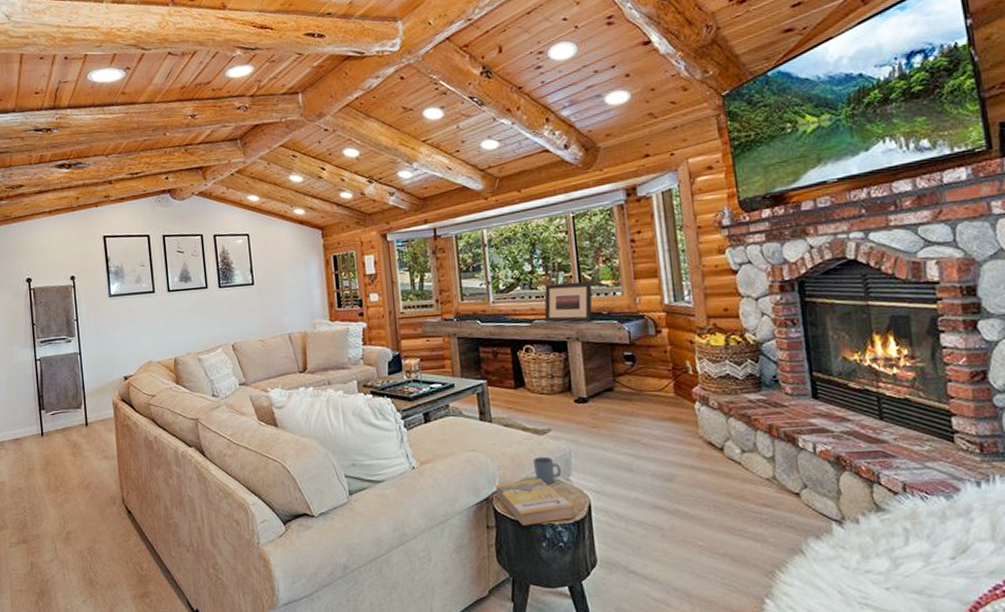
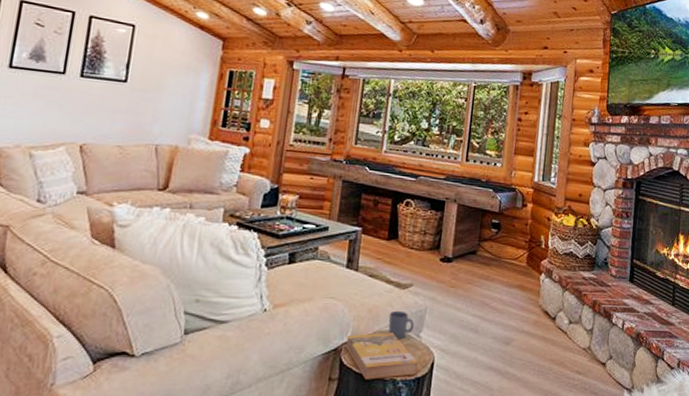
picture frame: present [544,281,593,323] -> none [429,144,479,187]

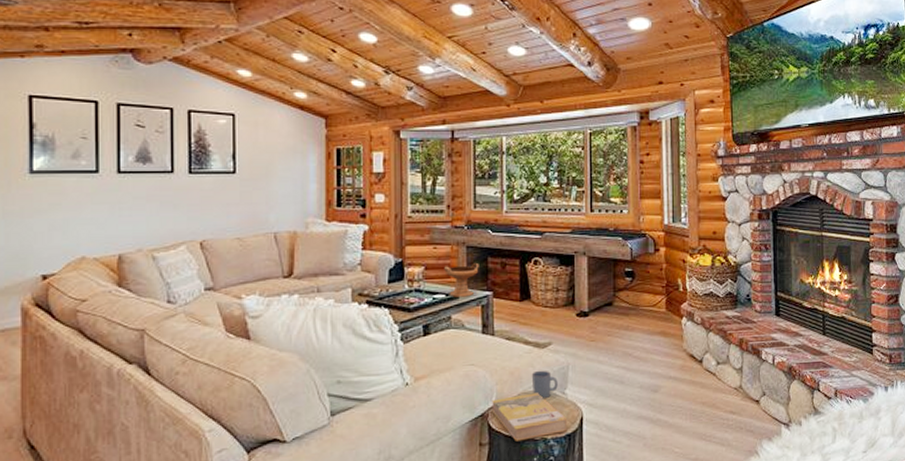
decorative bowl: none [318,197,353,230] -> present [444,262,479,297]

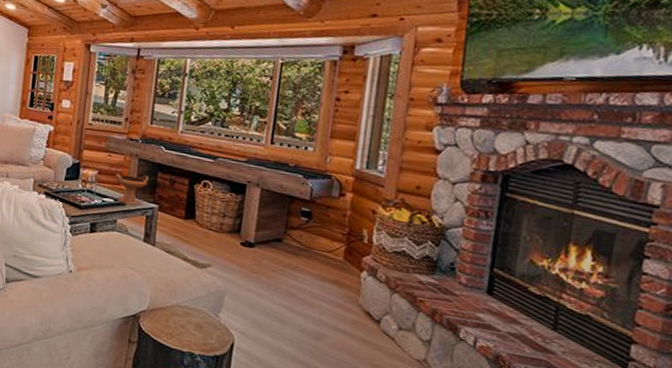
book: present [492,393,568,441] -> none [144,304,218,353]
mug: present [531,370,558,400] -> none [186,287,213,317]

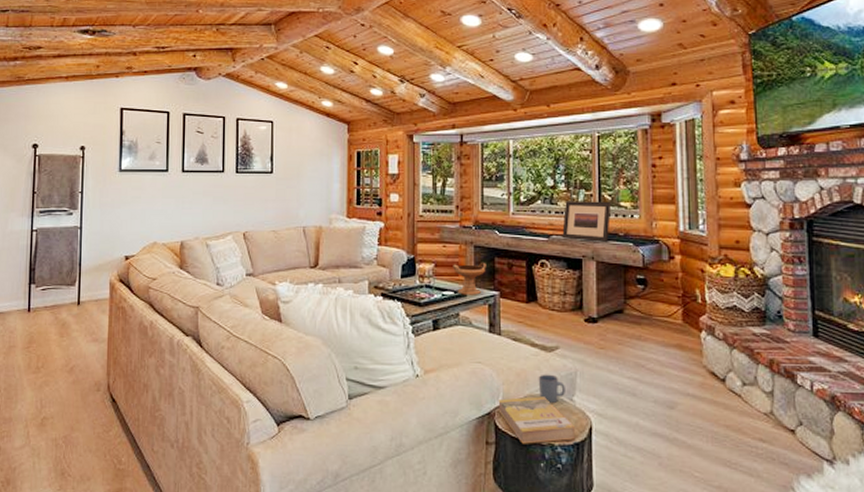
book: none [144,304,218,353] -> present [498,396,576,444]
mug: none [186,287,213,317] -> present [538,374,565,404]
picture frame: none [229,125,286,171] -> present [562,201,612,242]

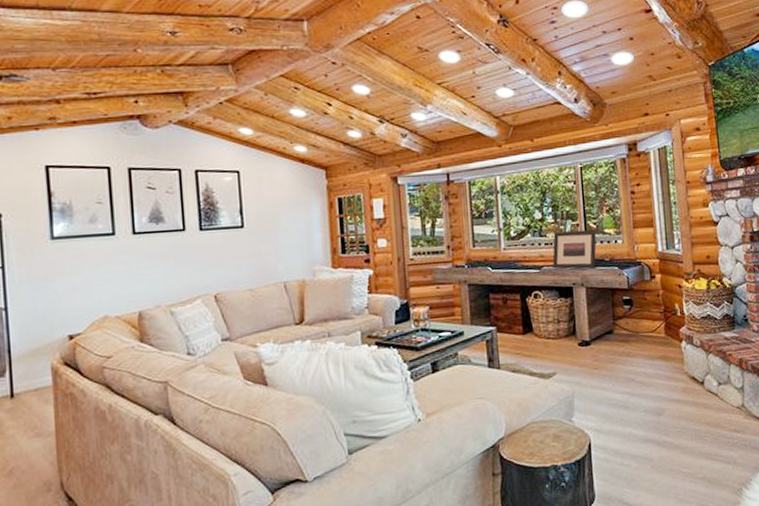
decorative bowl: present [453,262,486,295] -> none [448,299,482,334]
book: present [498,396,576,444] -> none [502,422,577,470]
mug: present [538,374,565,404] -> none [538,399,565,428]

